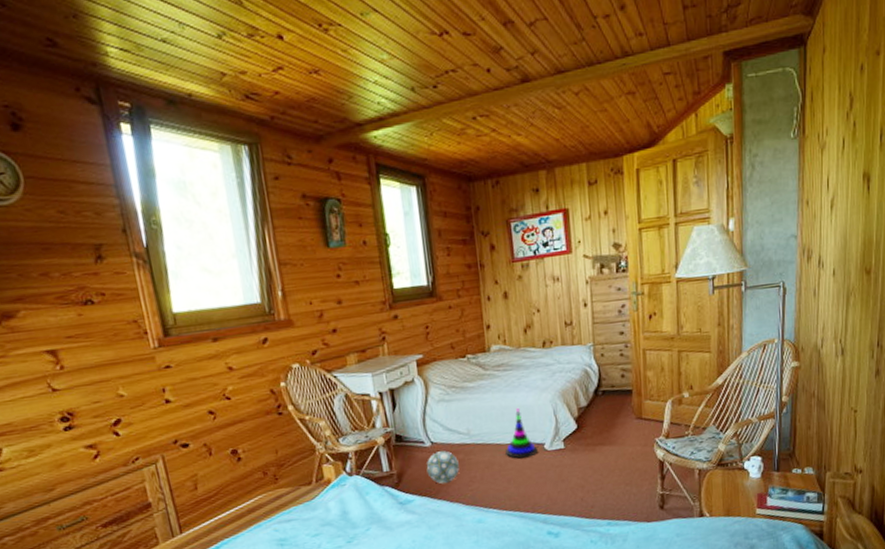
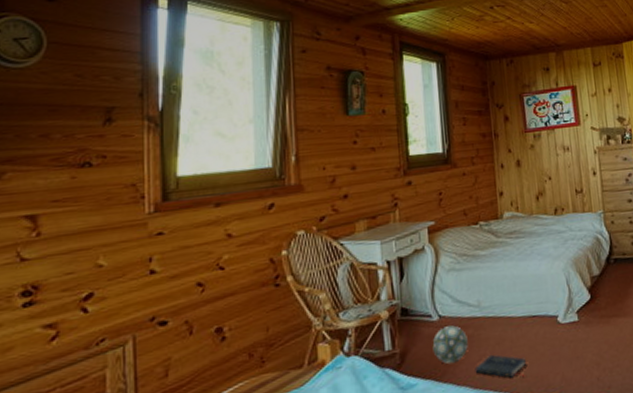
book: none [466,476,515,497] -> present [475,354,527,378]
stacking toy: present [505,407,538,459] -> none [517,276,551,333]

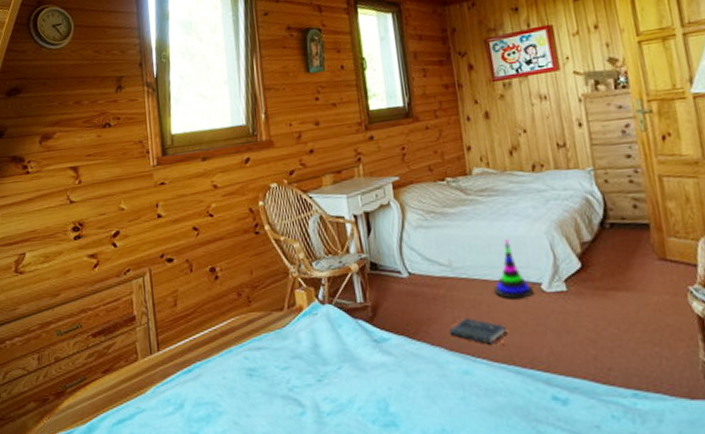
ball: present [432,325,468,364] -> none [403,284,441,323]
stacking toy: none [517,276,551,333] -> present [494,238,534,299]

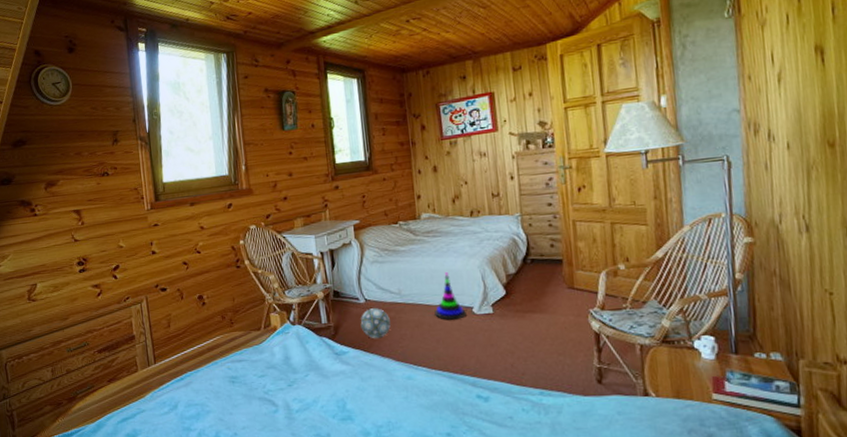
ball: none [403,284,441,323] -> present [360,308,391,339]
book: present [449,317,508,345] -> none [397,334,444,356]

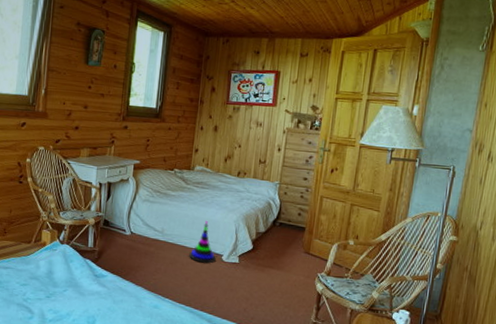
ball: present [360,308,391,339] -> none [122,241,149,269]

